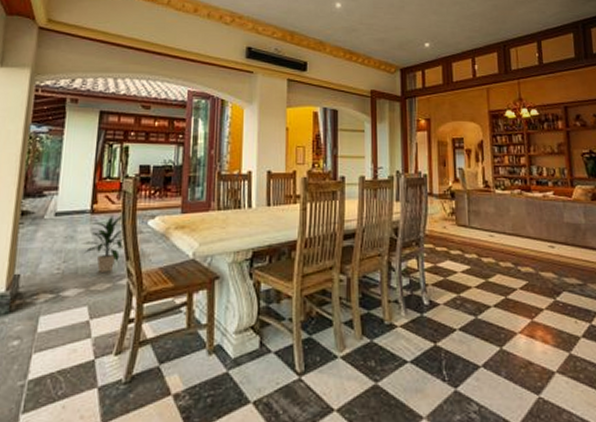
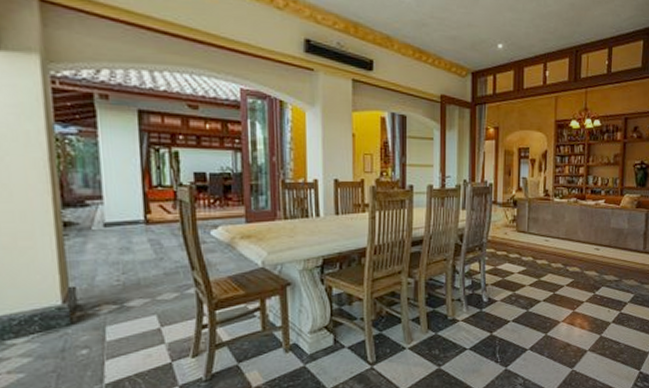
indoor plant: present [82,215,125,272] -> none [140,225,188,283]

